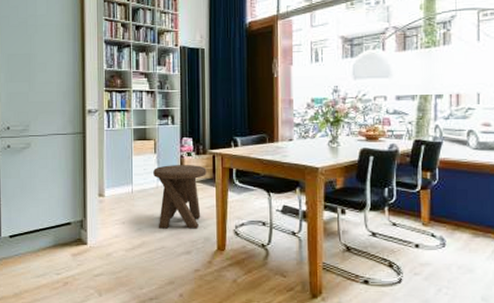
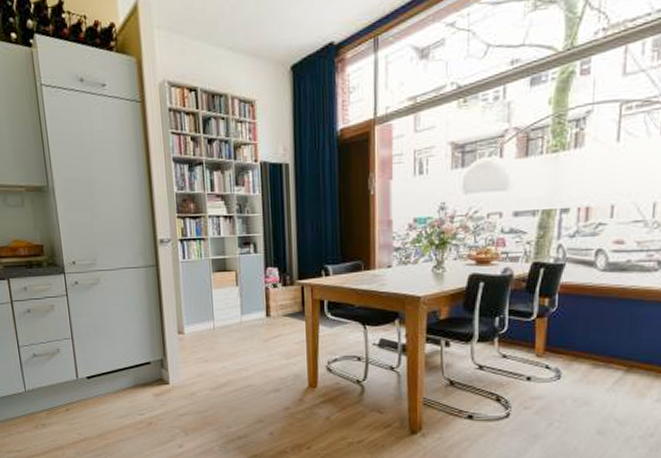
music stool: present [153,165,207,229] -> none [236,297,295,366]

